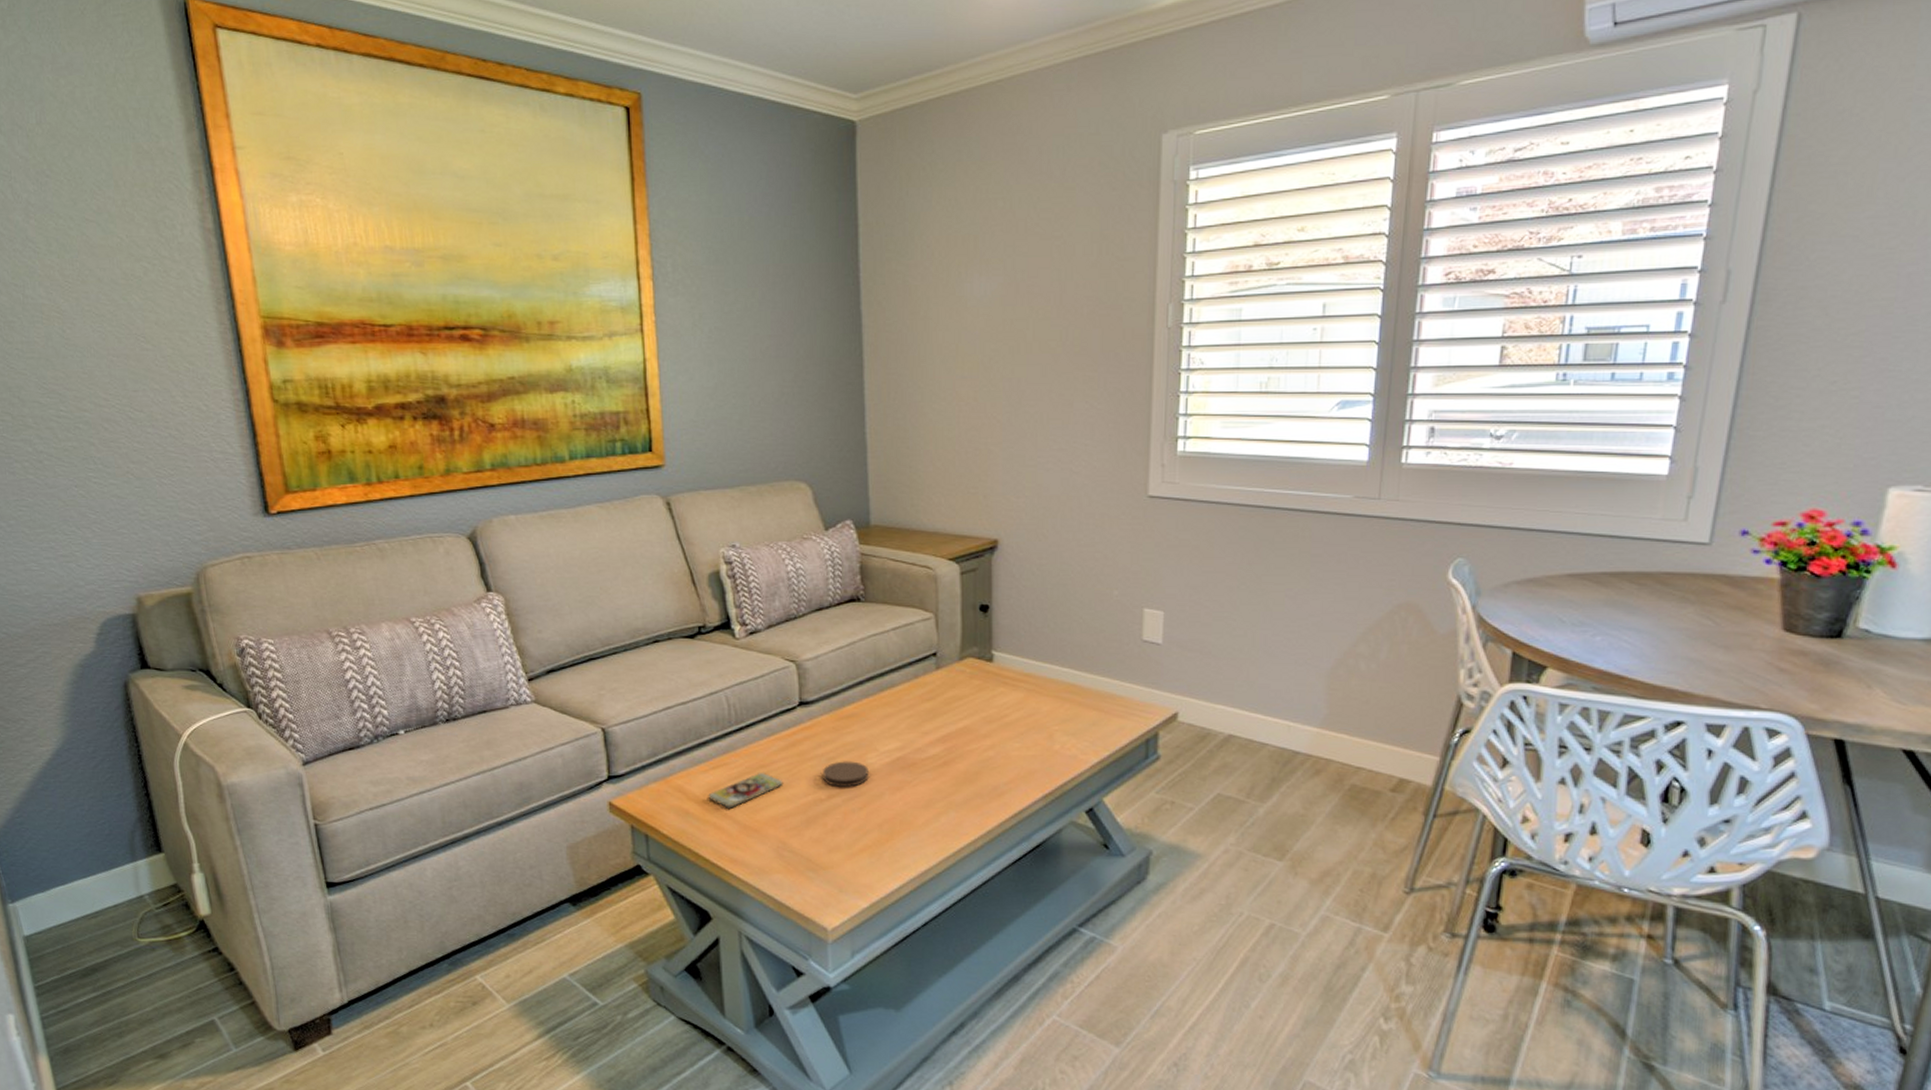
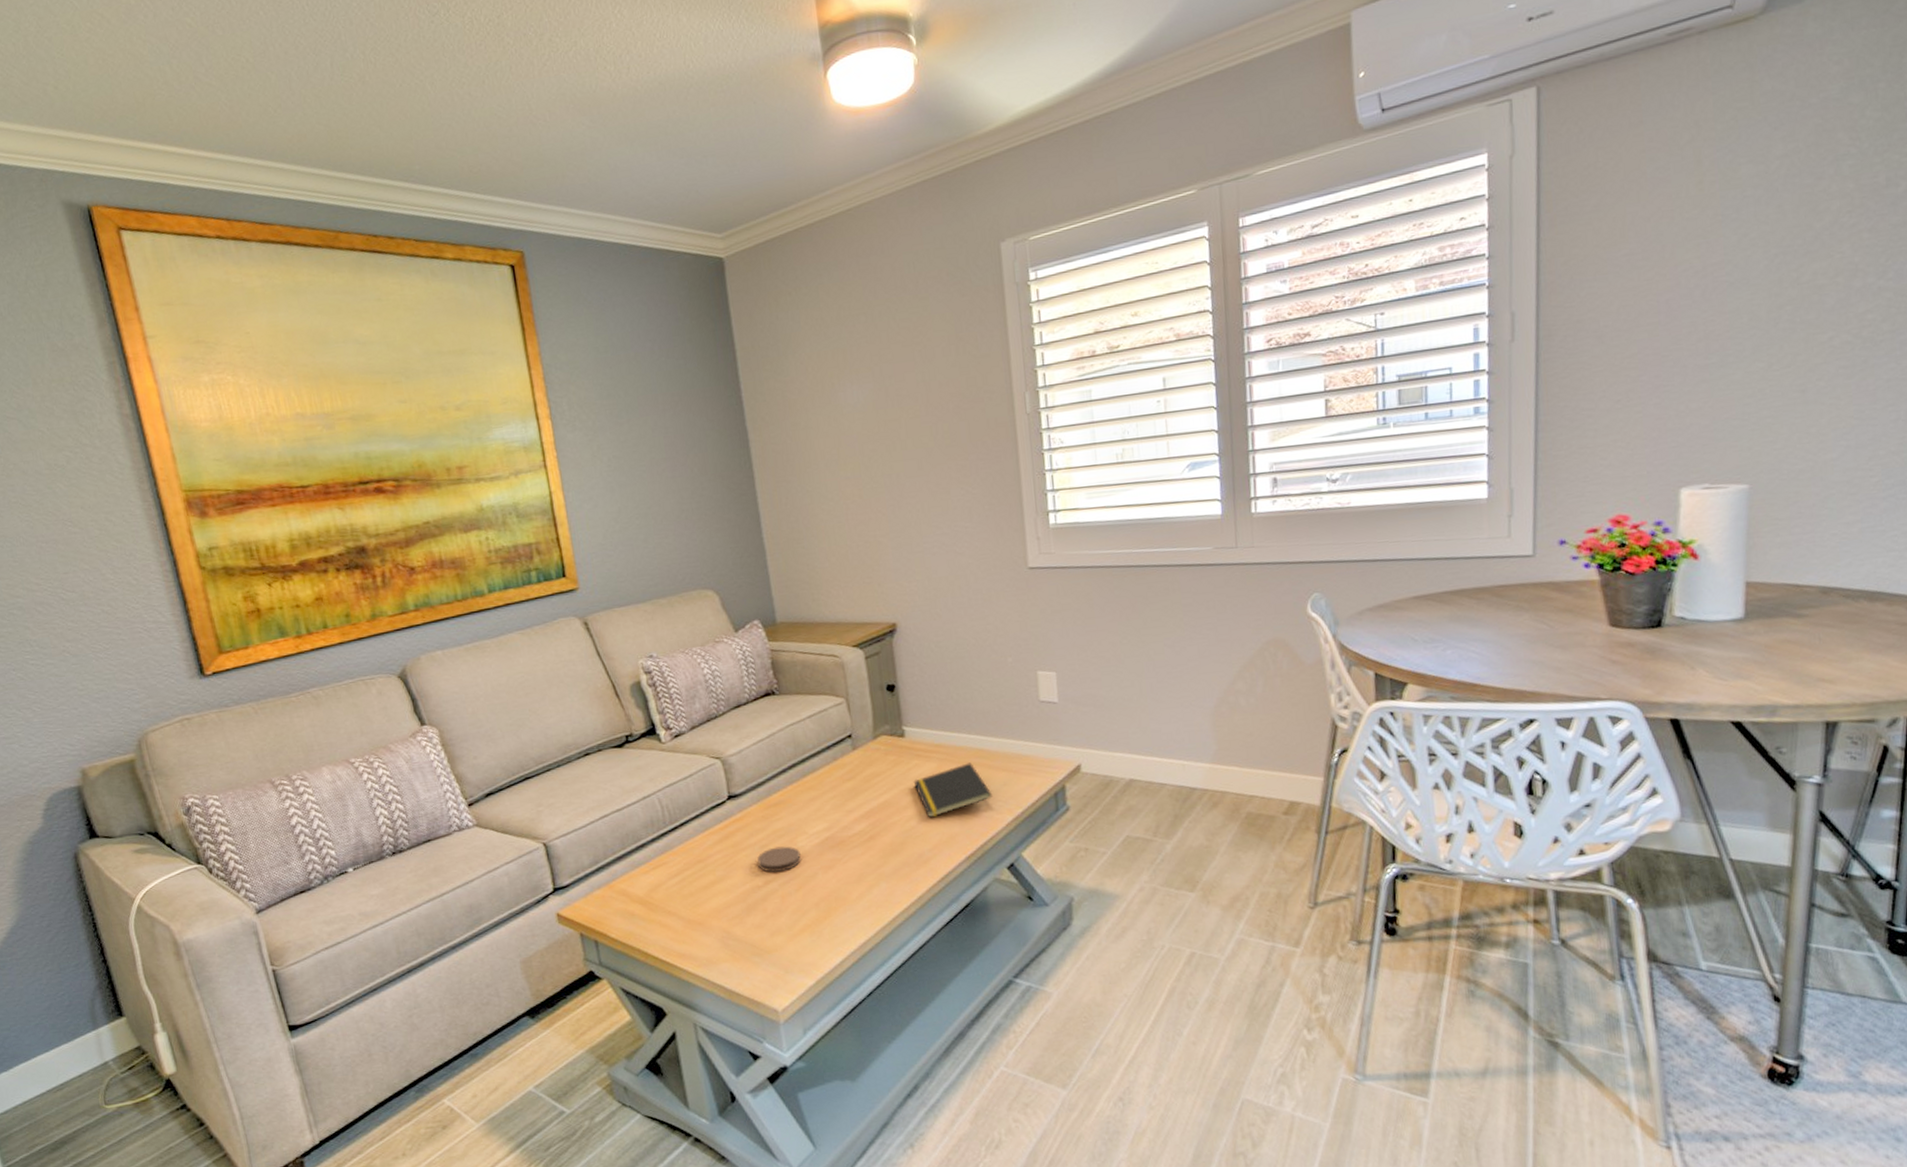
smartphone: present [708,772,783,808] -> none [651,866,721,906]
notepad: none [996,697,1079,750] -> present [913,762,993,818]

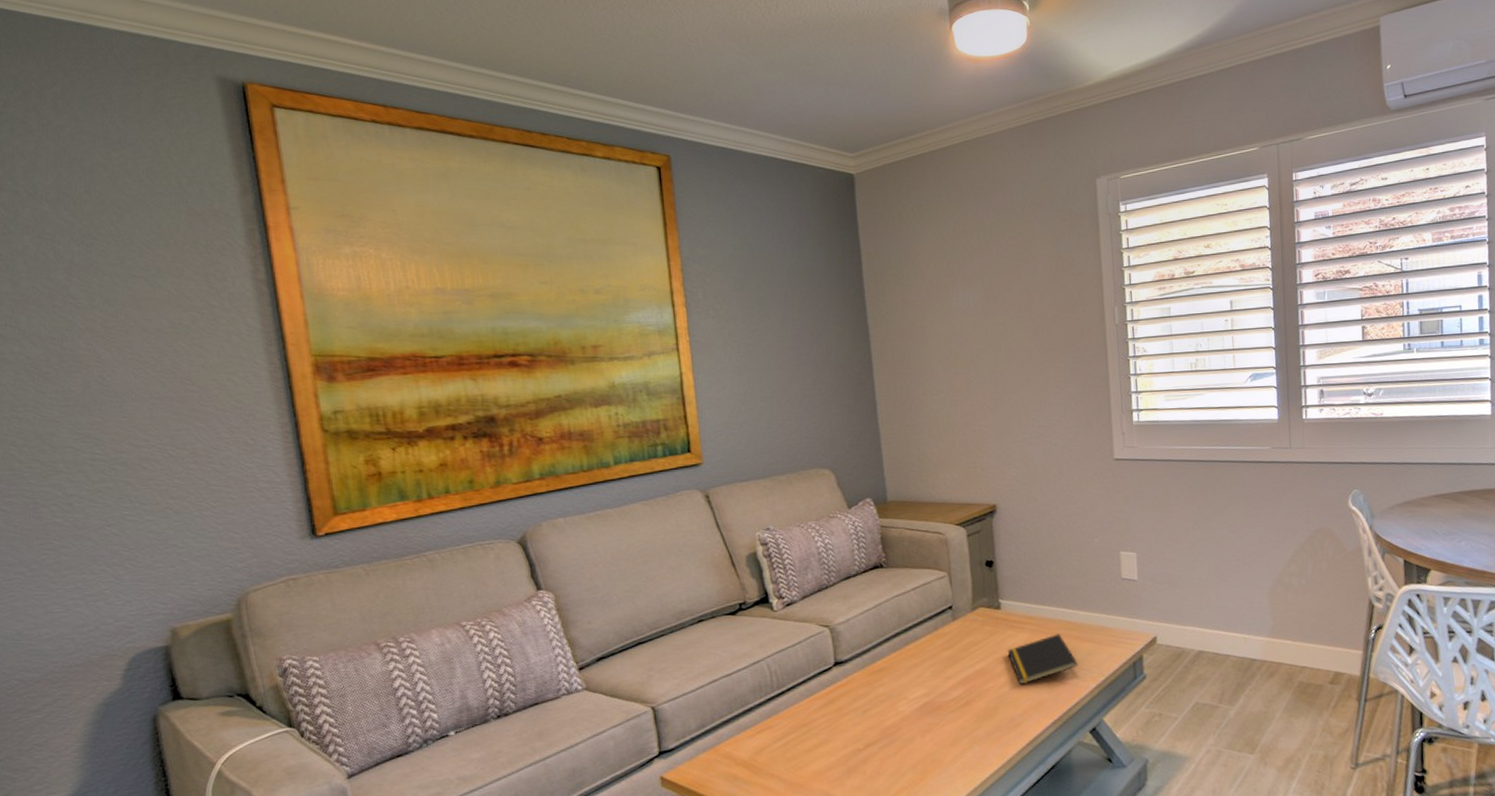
coaster: present [757,846,801,873] -> none [859,710,901,736]

